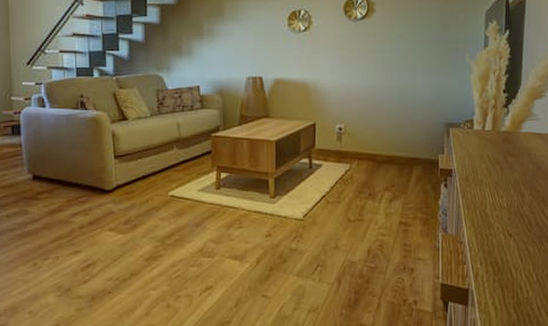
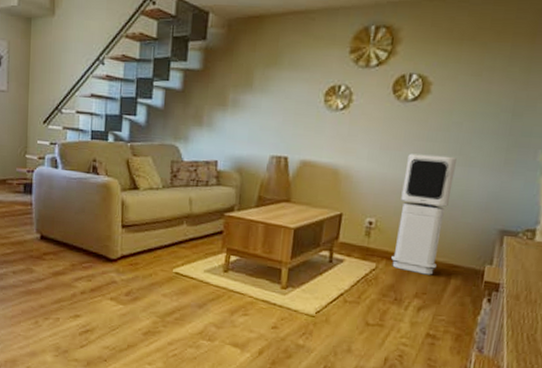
air purifier: none [362,64,403,169] -> present [391,153,457,275]

